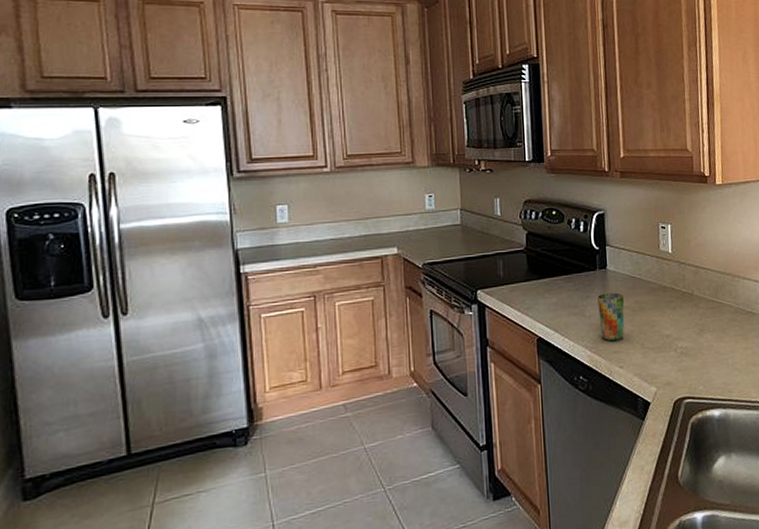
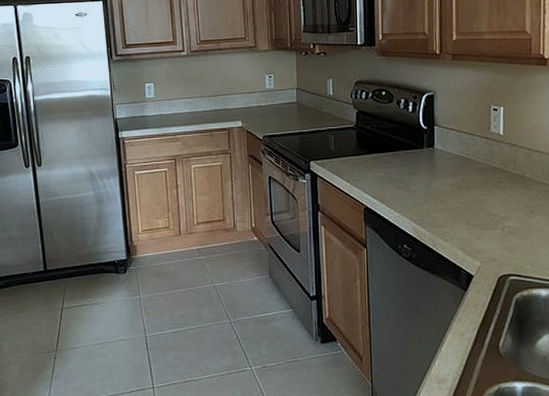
cup: present [598,292,625,342] -> none [424,170,451,216]

